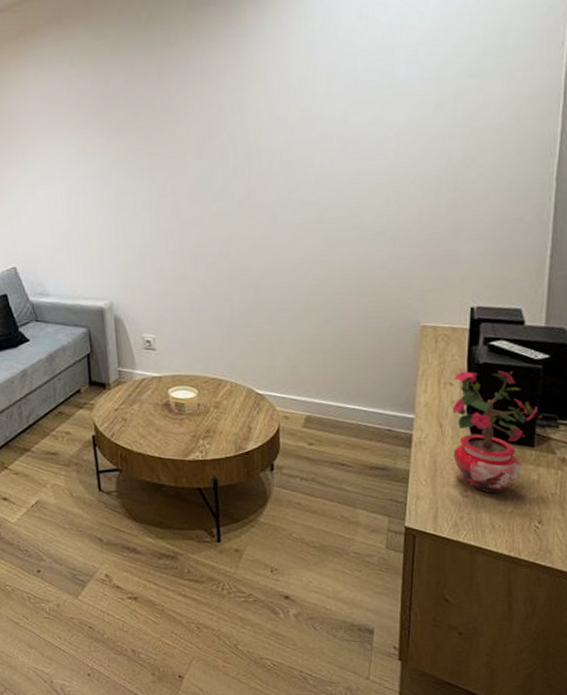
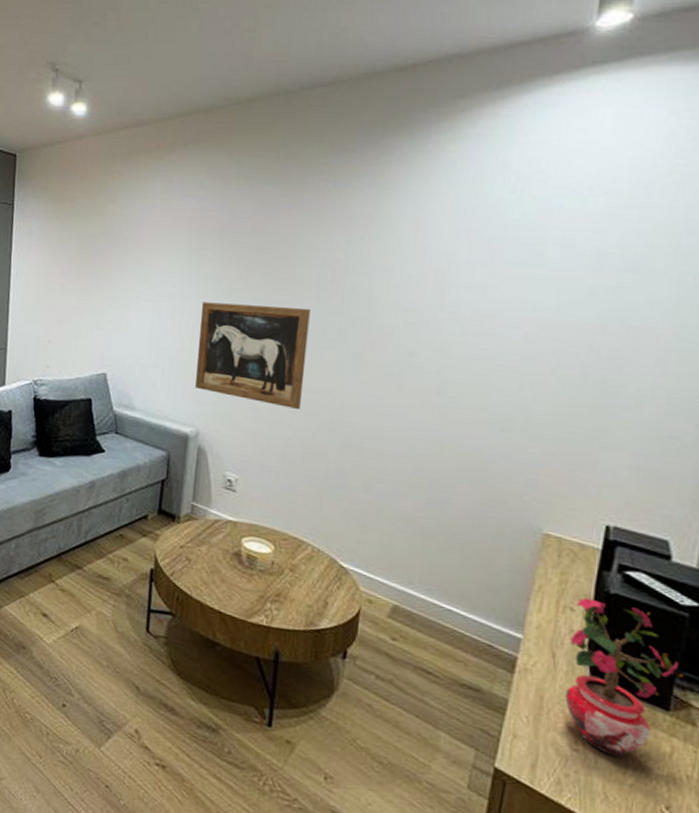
wall art: none [93,167,200,264] -> present [195,302,310,410]

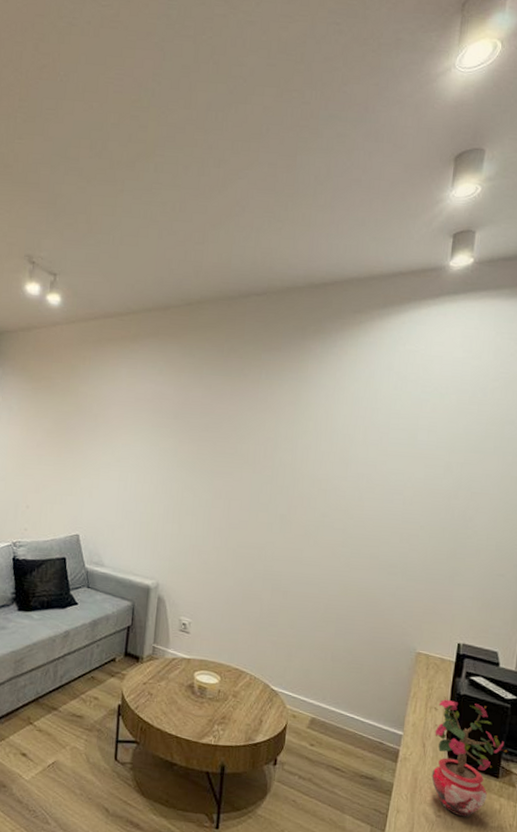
wall art: present [195,302,310,410] -> none [156,472,248,563]

